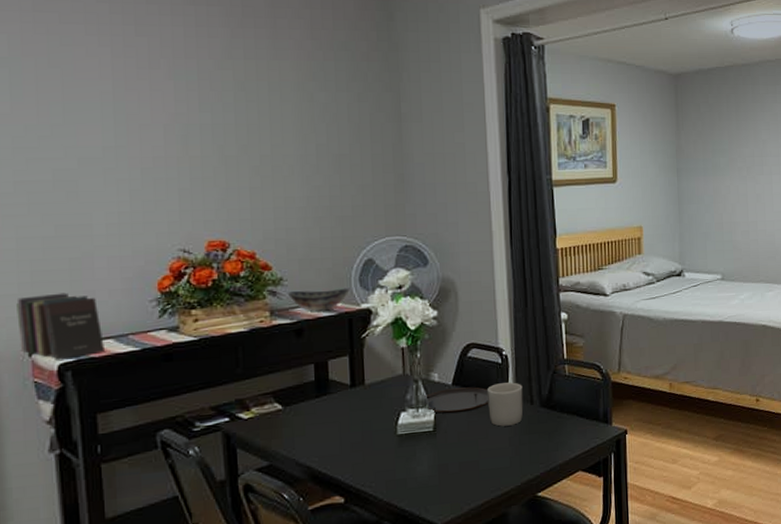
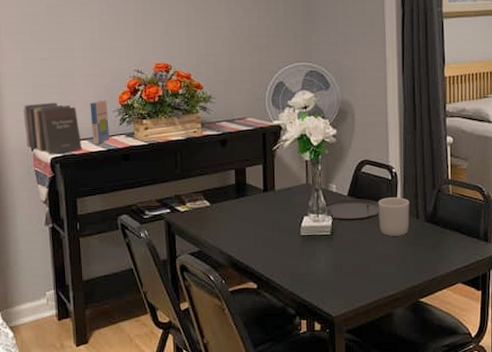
book: none [116,287,144,343] -> present [90,100,109,144]
decorative bowl: present [287,287,351,312] -> none [214,106,265,125]

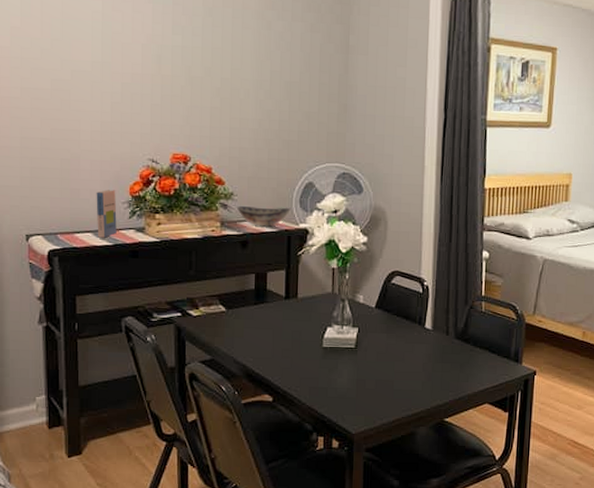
books: present [23,102,82,155] -> none [19,188,85,247]
decorative bowl: none [214,106,265,125] -> present [236,206,292,227]
plate: present [324,199,380,221] -> none [349,311,408,335]
mug: present [378,197,410,236] -> none [406,311,440,352]

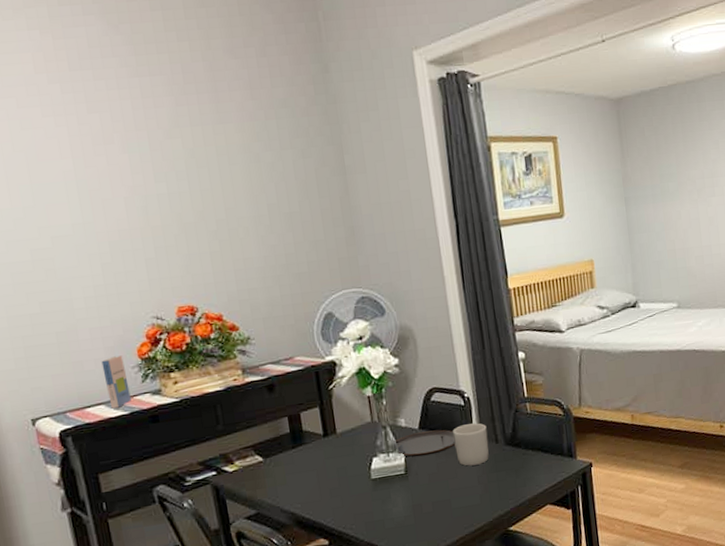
decorative bowl: present [236,206,292,227] -> none [255,342,315,367]
plate: none [349,311,408,335] -> present [393,429,456,457]
mug: none [406,311,440,352] -> present [453,423,489,466]

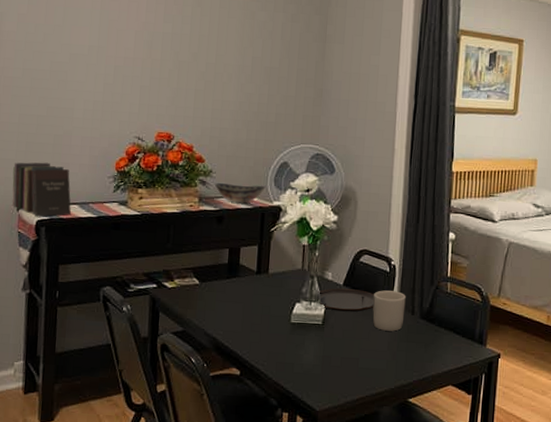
books: none [15,364,98,428] -> present [12,162,71,217]
book: present [101,355,131,409] -> none [83,164,103,210]
decorative bowl: none [255,342,315,367] -> present [214,183,267,204]

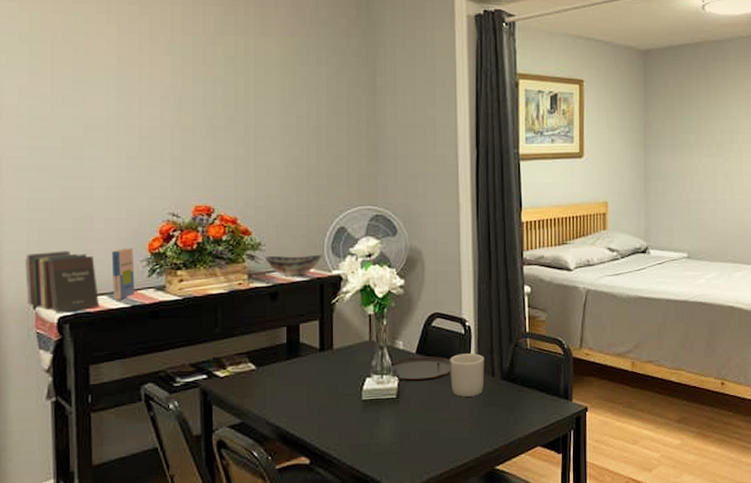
book: none [83,164,103,210] -> present [111,248,135,300]

